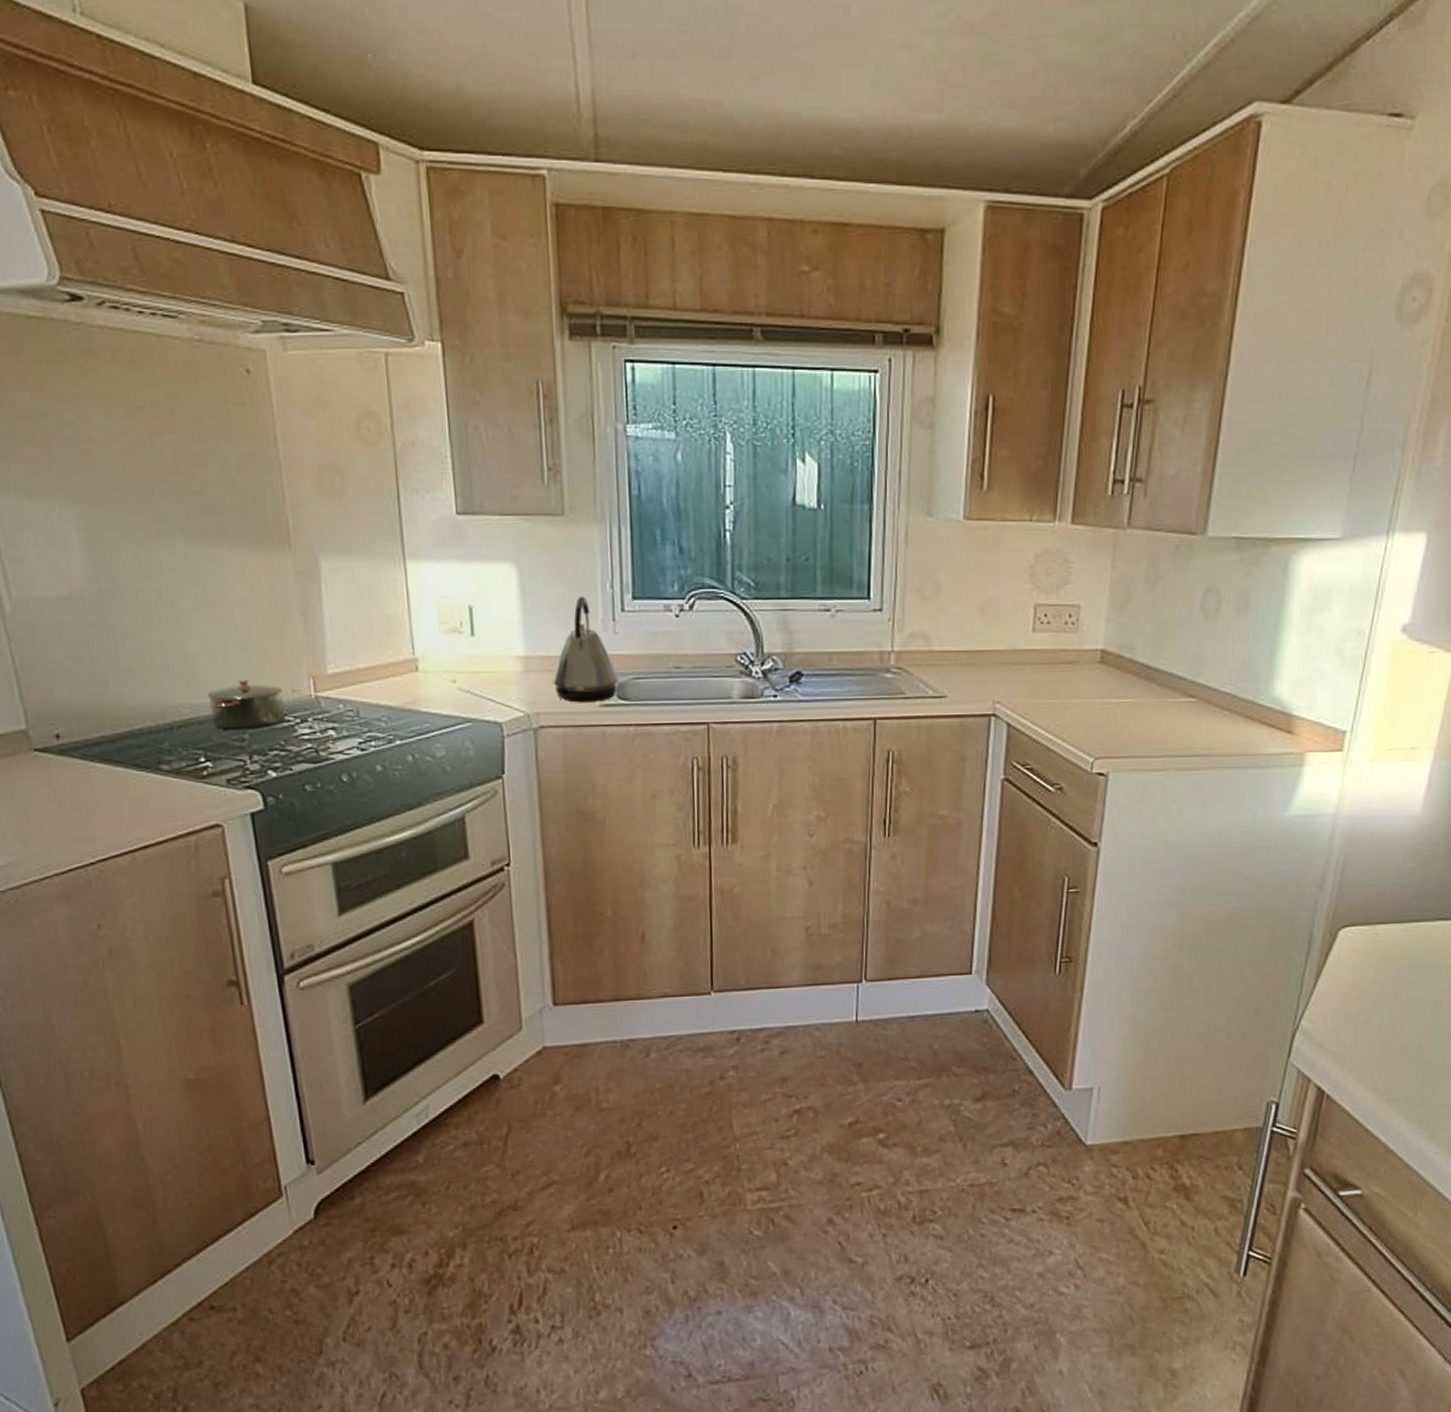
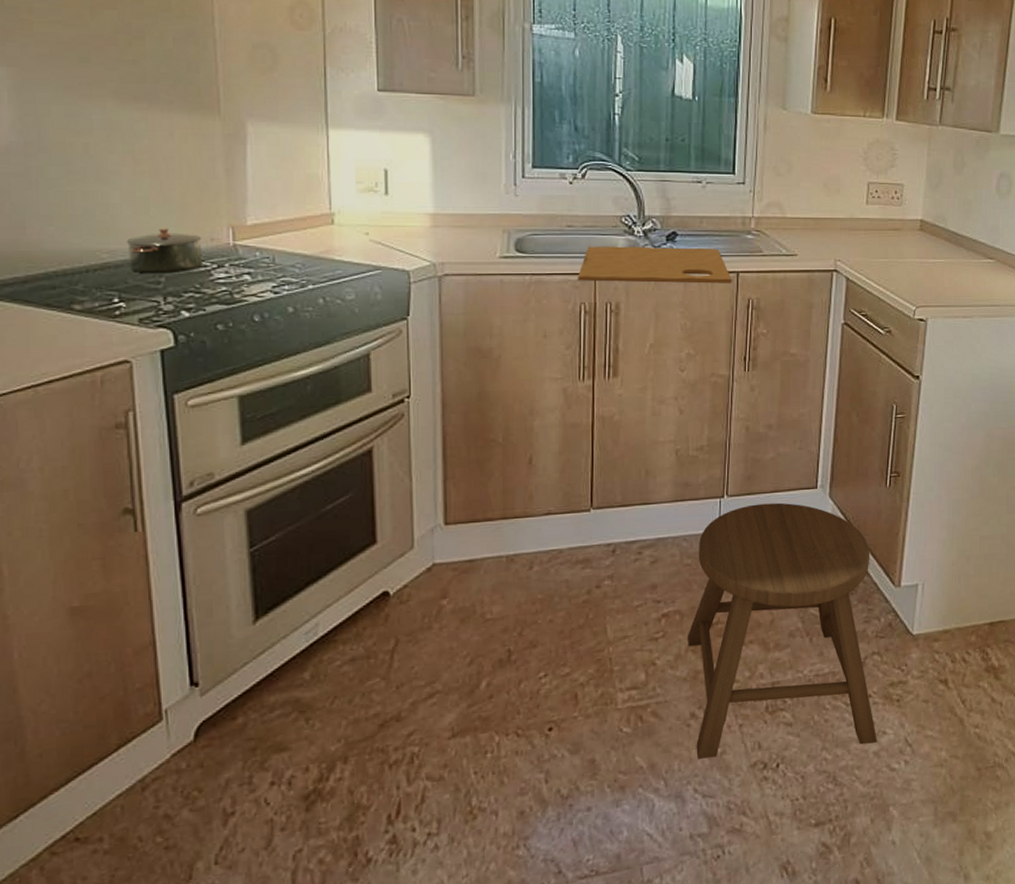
kettle: present [552,596,618,703] -> none [457,164,517,255]
cutting board: none [688,689,868,733] -> present [578,246,732,284]
stool: none [823,989,1042,1269] -> present [688,502,877,759]

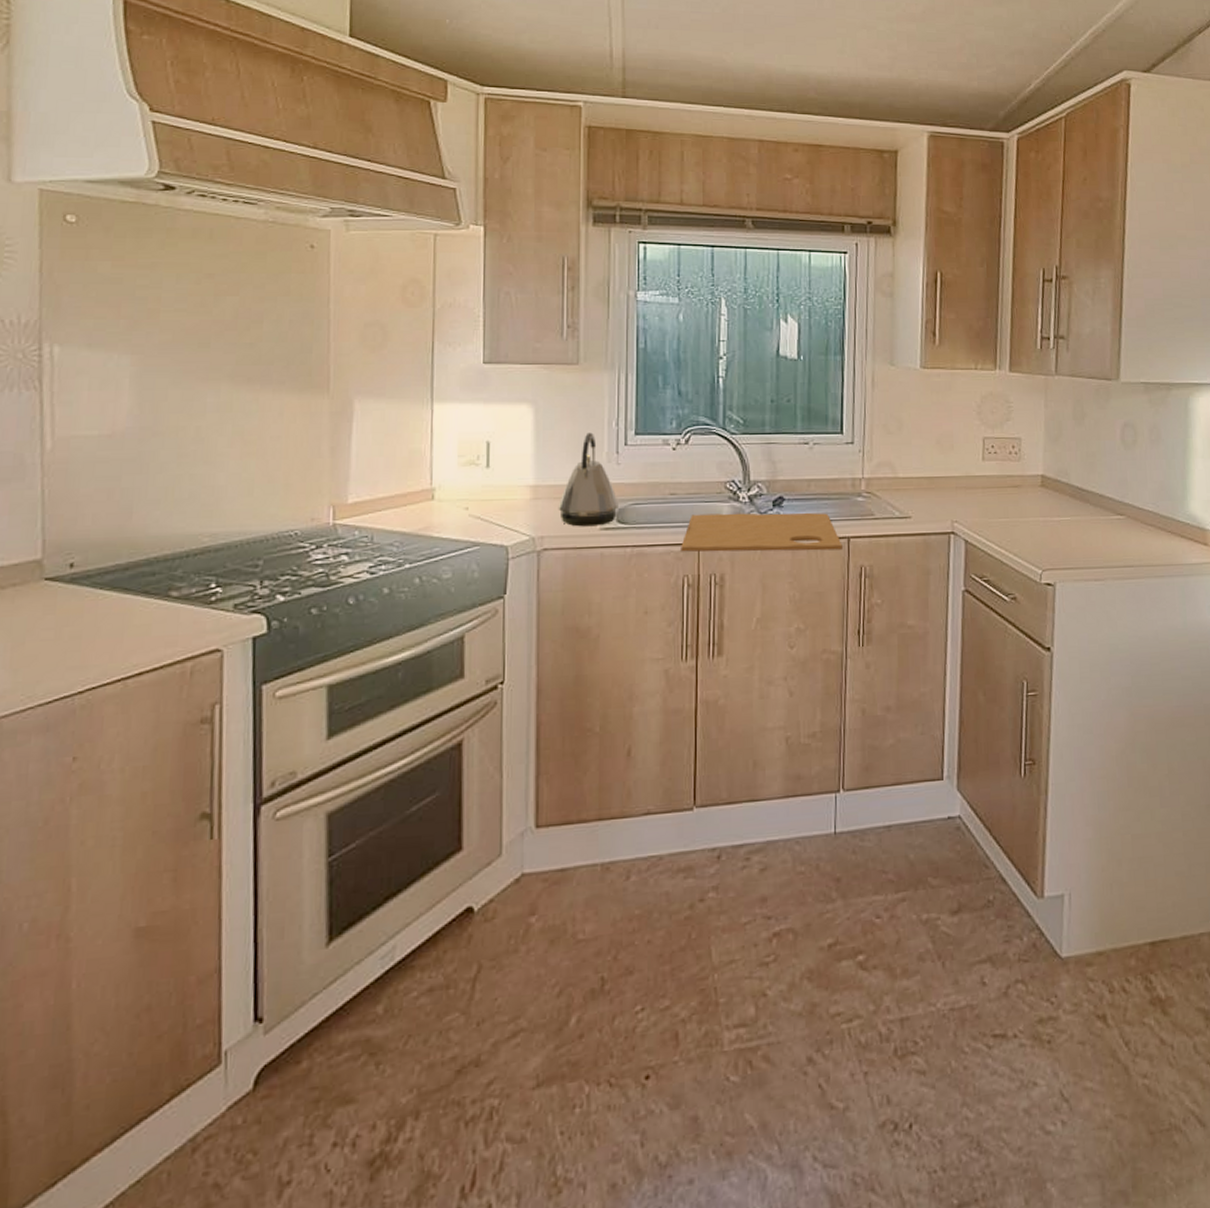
cooking pot: present [125,228,203,274] -> none [227,509,303,557]
kettle: none [457,164,517,255] -> present [558,432,618,527]
stool: present [688,502,877,759] -> none [802,797,1027,1117]

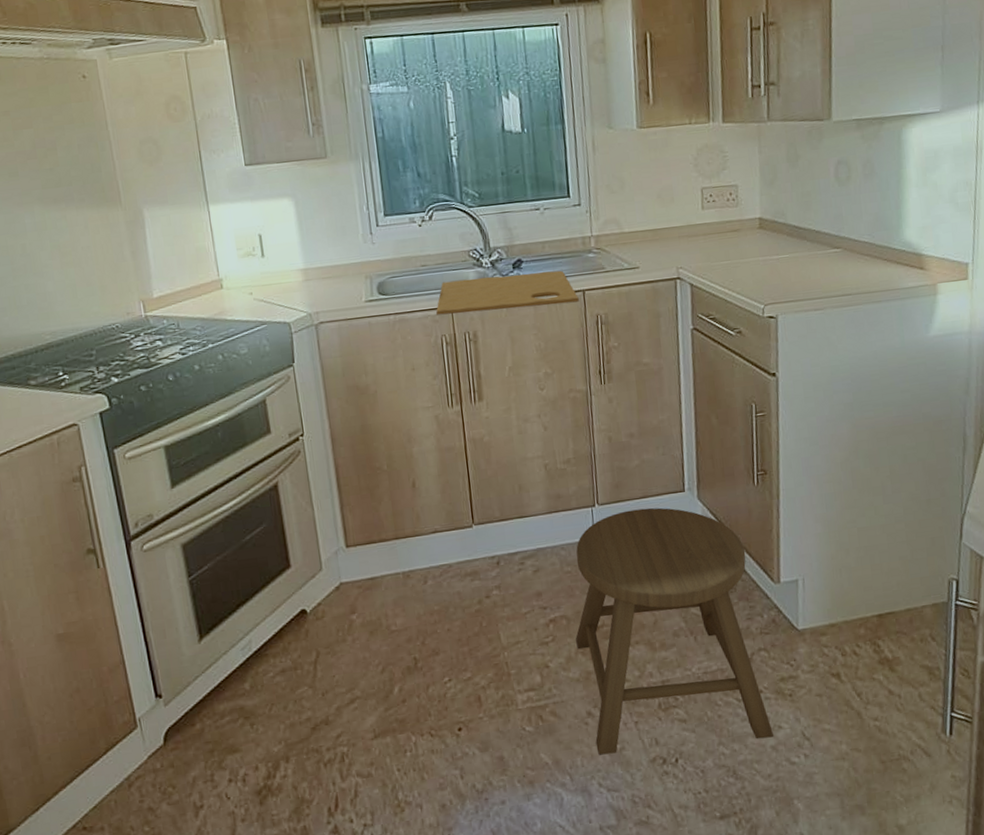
kettle: present [558,432,618,527] -> none [327,218,378,302]
stool: none [802,797,1027,1117] -> present [576,507,773,755]

